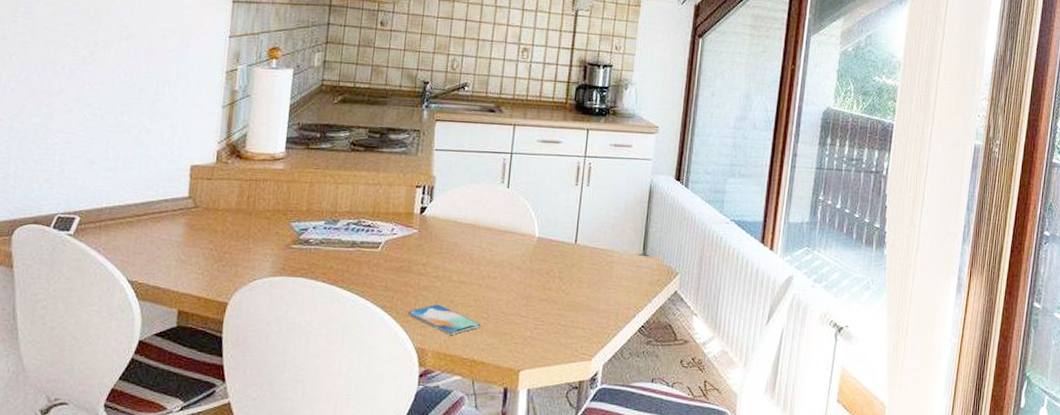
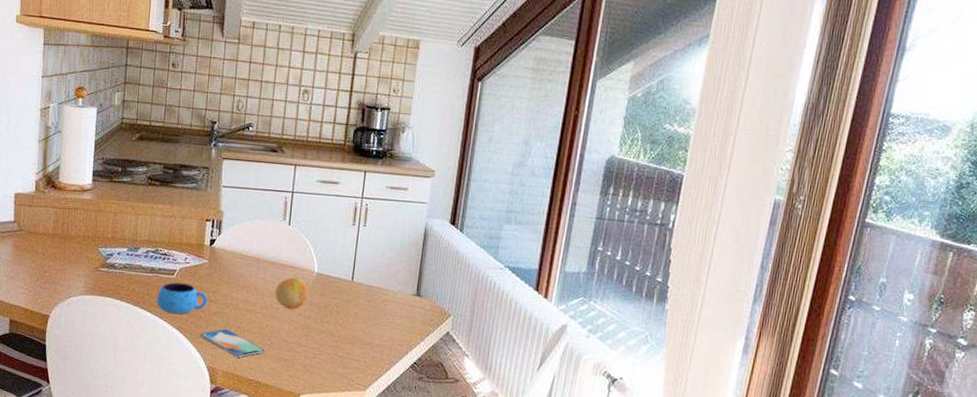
mug: none [358,256,417,291] -> present [157,282,208,314]
fruit: none [492,242,528,279] -> present [275,277,308,310]

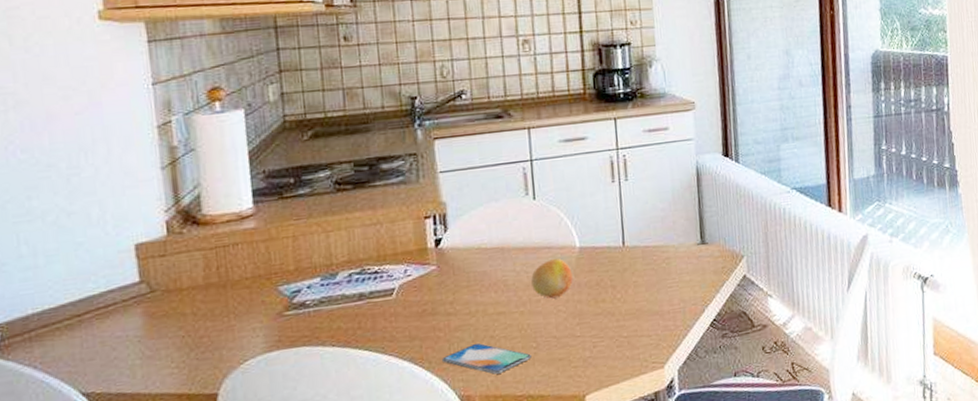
mug: present [157,282,208,314] -> none [374,301,445,345]

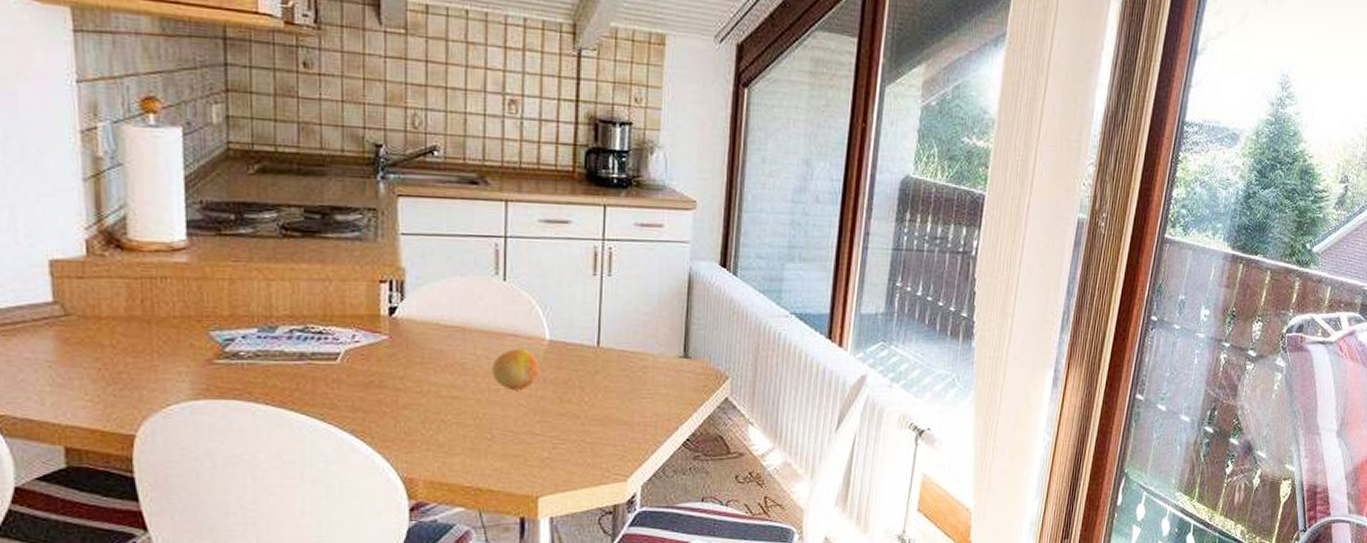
smartphone: present [441,343,532,375] -> none [385,425,484,460]

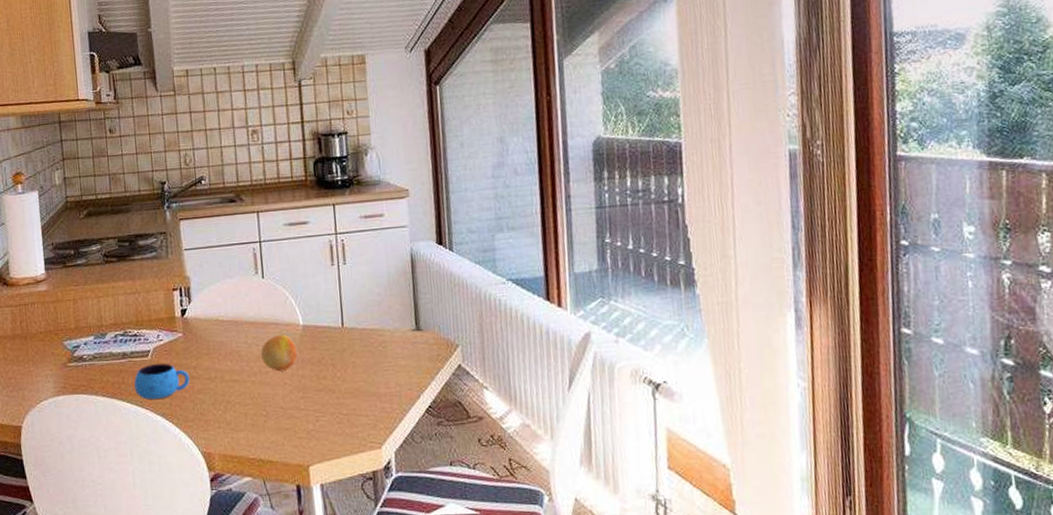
mug: none [314,370,393,412] -> present [134,363,190,400]

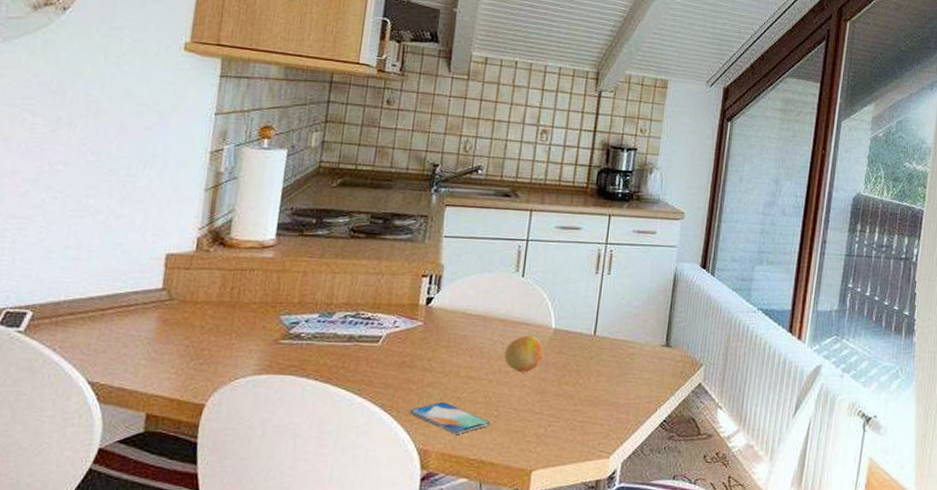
mug: present [134,363,190,400] -> none [355,351,421,389]
smartphone: none [187,406,262,436] -> present [409,401,491,434]

